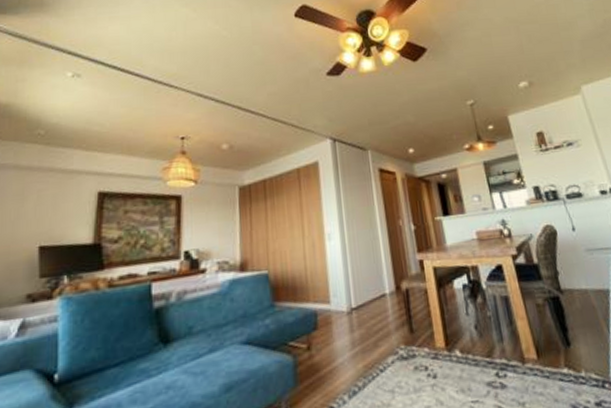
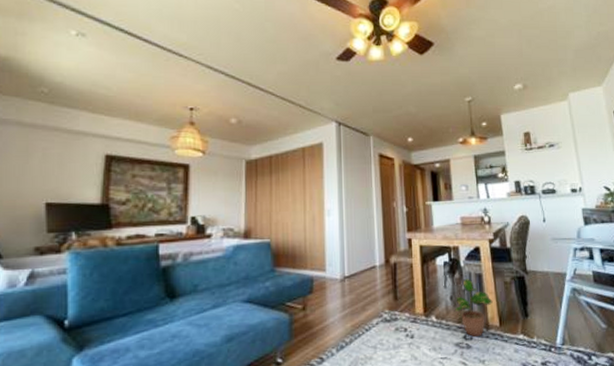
potted plant: none [480,303,526,374] -> present [454,279,493,337]

